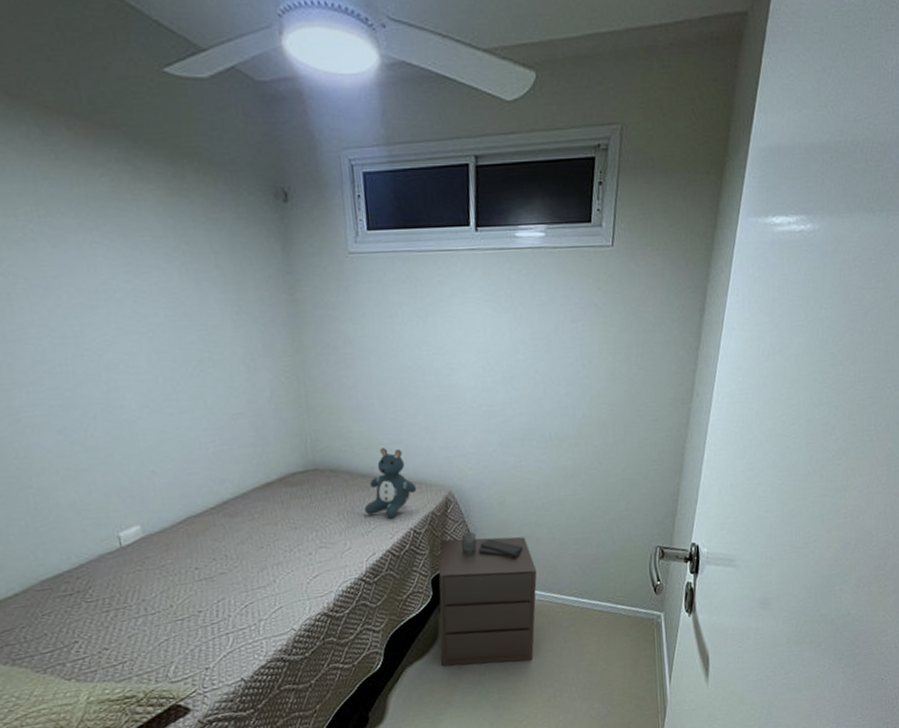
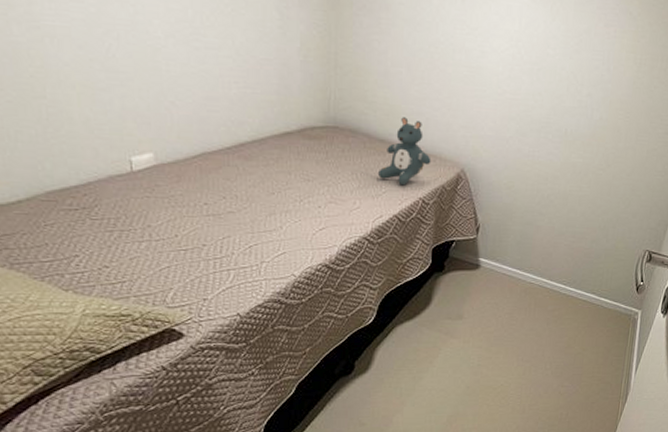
nightstand: present [438,531,537,667] -> none [430,209,533,336]

